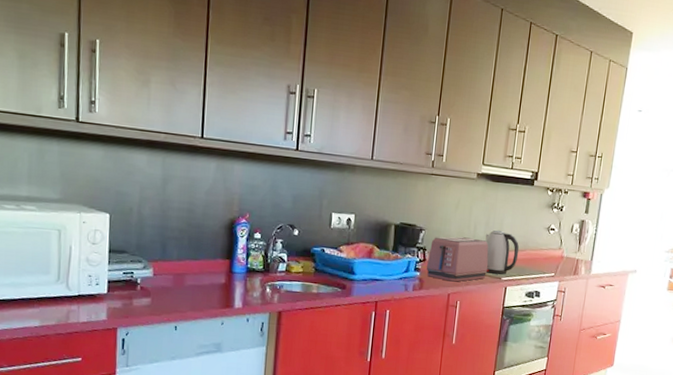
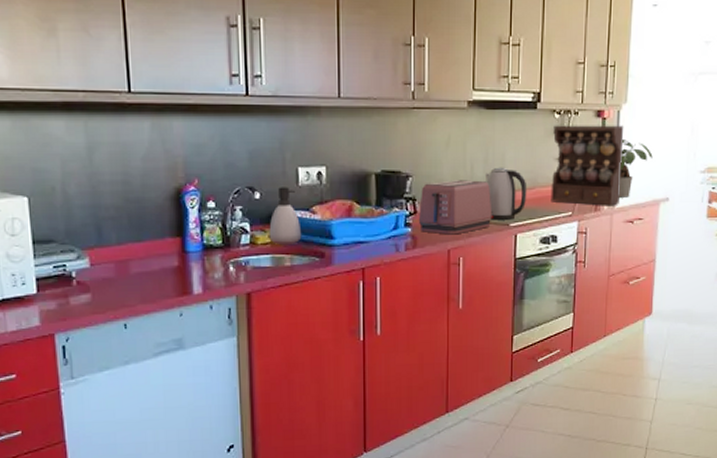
soap dispenser: none [302,227,329,277] -> present [269,187,302,246]
spice rack: none [537,200,605,272] -> present [550,125,624,206]
potted plant: none [594,218,627,266] -> present [618,140,653,198]

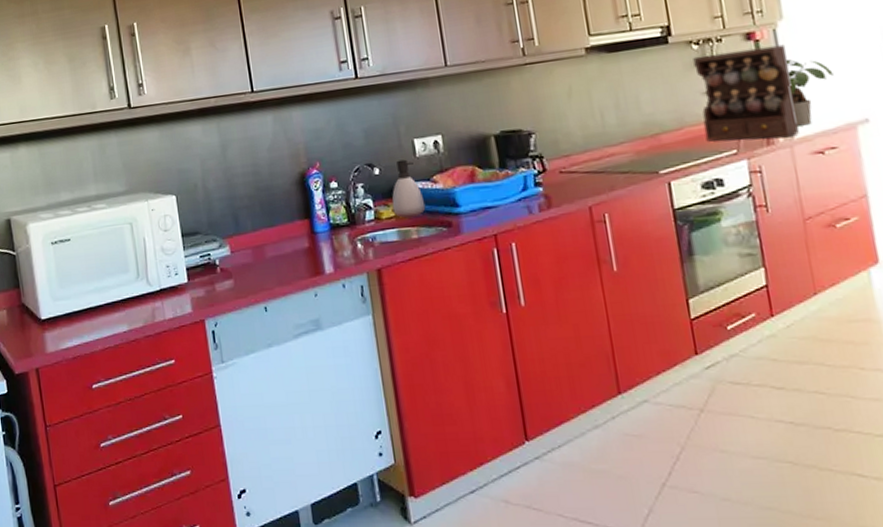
toaster: present [418,180,492,235] -> none [547,128,637,191]
kettle: present [484,167,527,220] -> none [618,110,675,169]

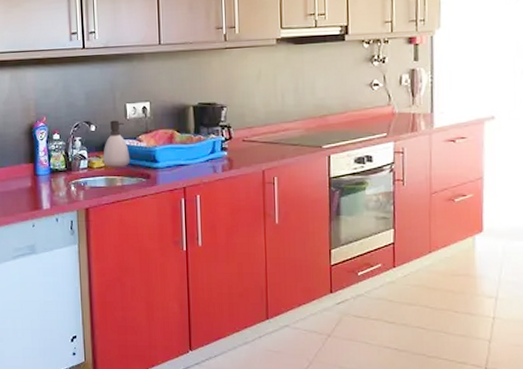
spice rack: present [693,44,799,142] -> none [363,49,439,127]
potted plant: present [787,59,834,126] -> none [436,63,473,118]

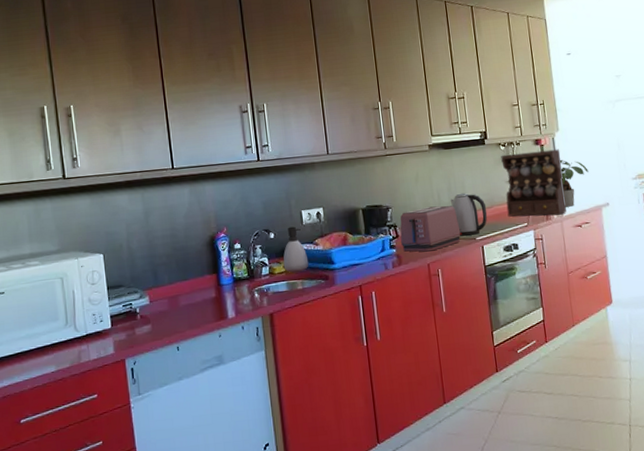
toaster: none [233,107,305,157] -> present [400,205,461,252]
kettle: none [295,94,339,143] -> present [450,192,488,236]
spice rack: none [363,49,439,127] -> present [501,149,567,217]
potted plant: none [436,63,473,118] -> present [560,160,589,207]

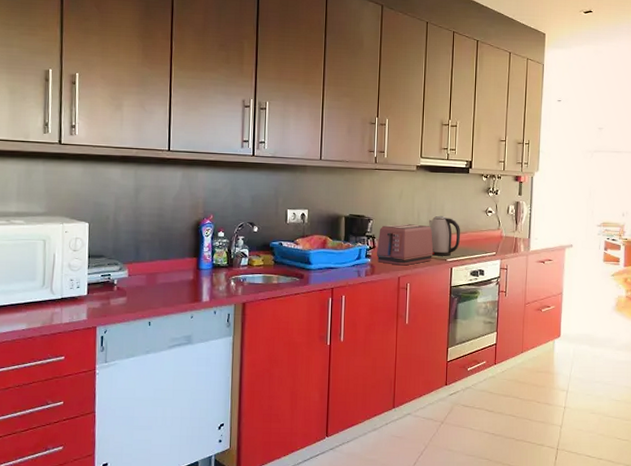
soap dispenser: present [283,226,309,274] -> none [262,223,287,268]
spice rack: present [501,149,567,217] -> none [479,185,537,249]
potted plant: present [560,160,589,207] -> none [532,199,559,243]

